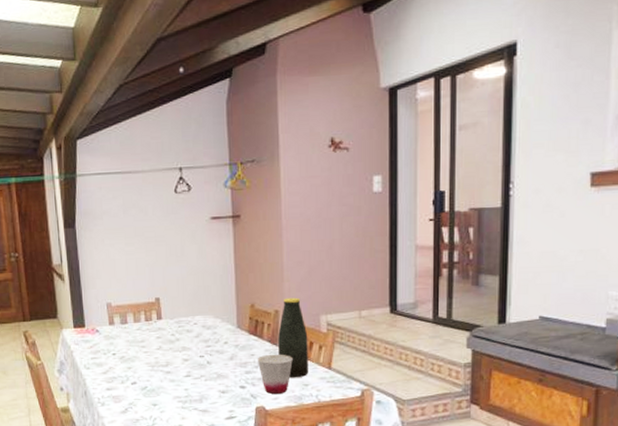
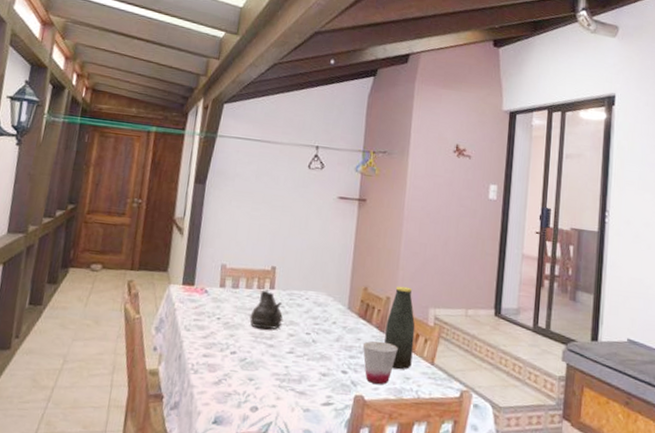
teapot: none [143,321,176,358] -> present [250,290,283,330]

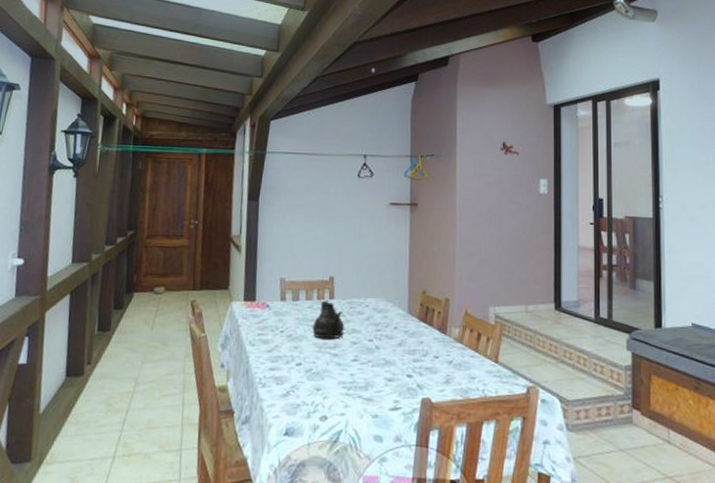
cup: present [362,340,398,384] -> none [425,343,461,385]
bottle: present [384,286,415,369] -> none [447,287,477,369]

